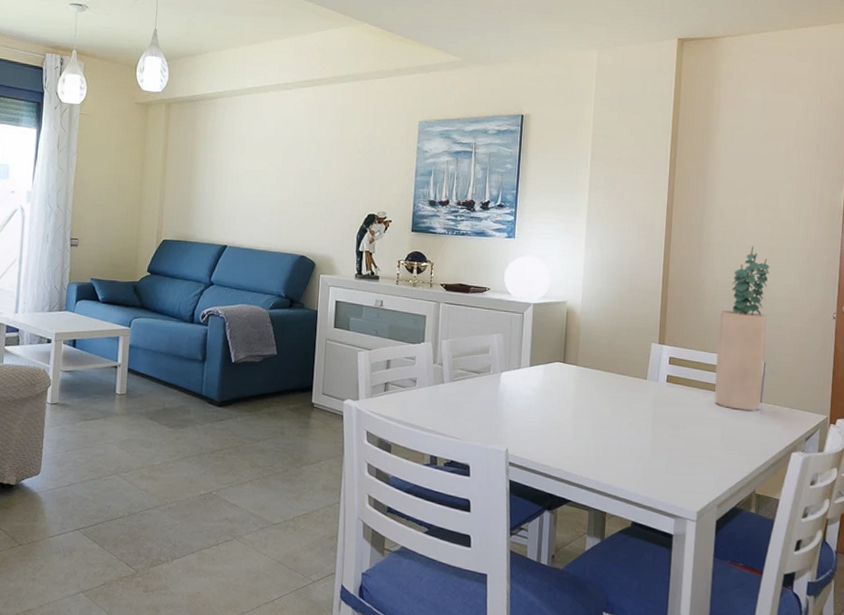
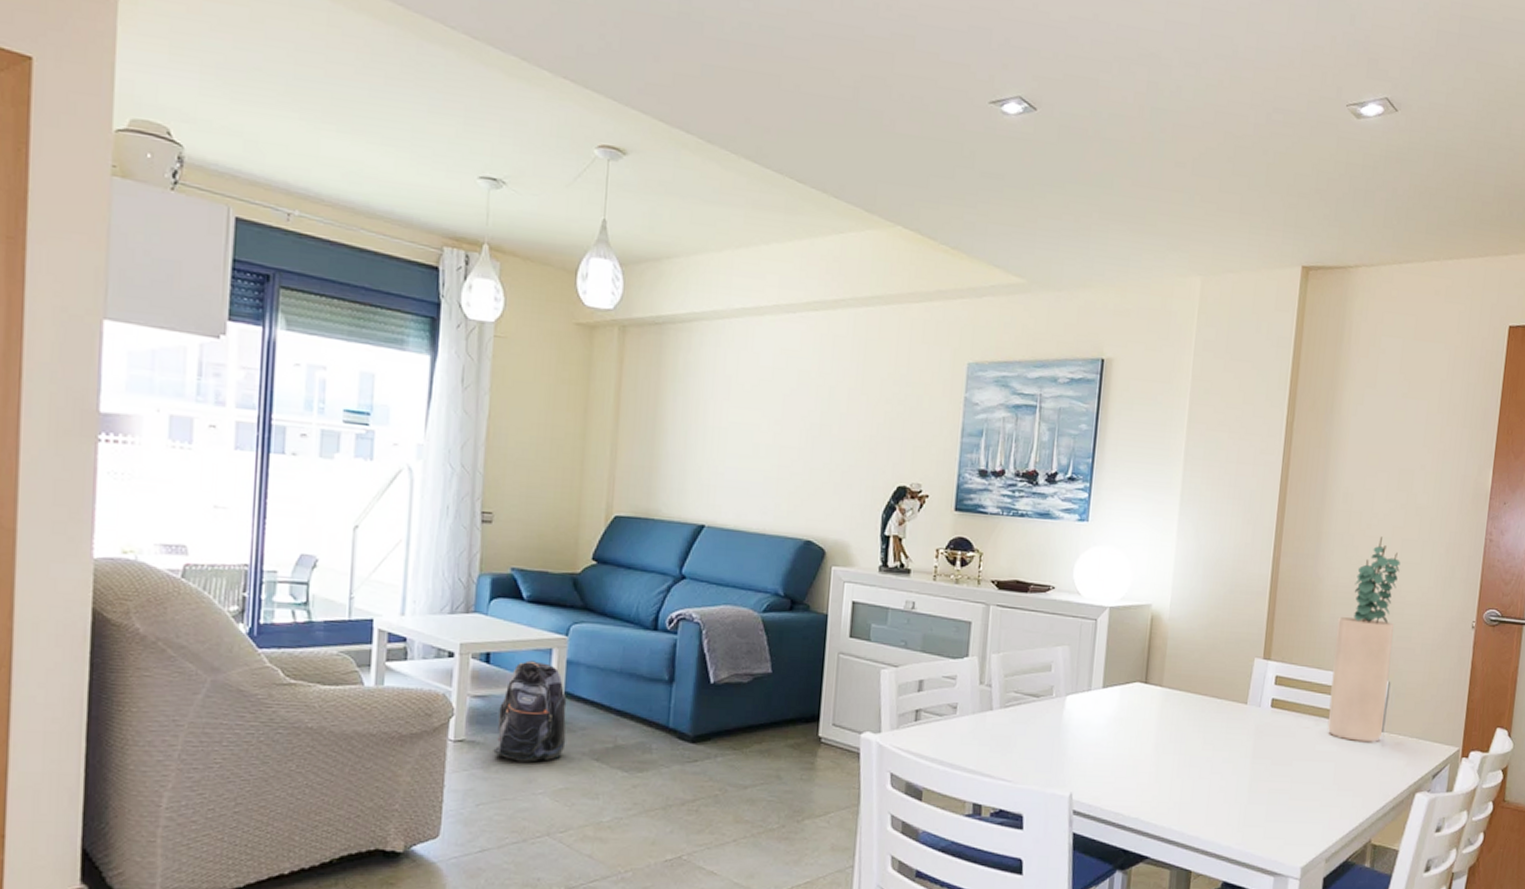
backpack: none [78,345,130,420] -> present [493,660,567,763]

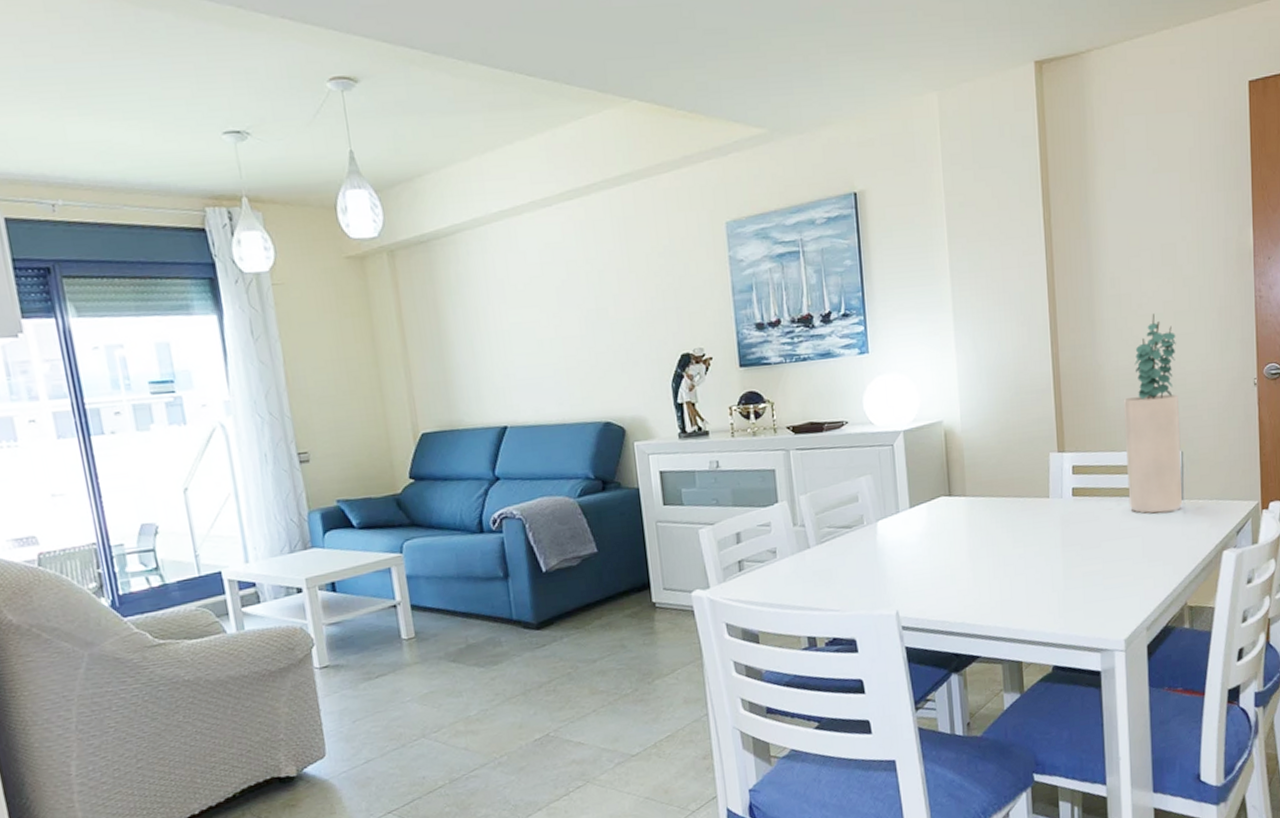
backpack: present [493,660,567,763] -> none [354,581,422,677]

